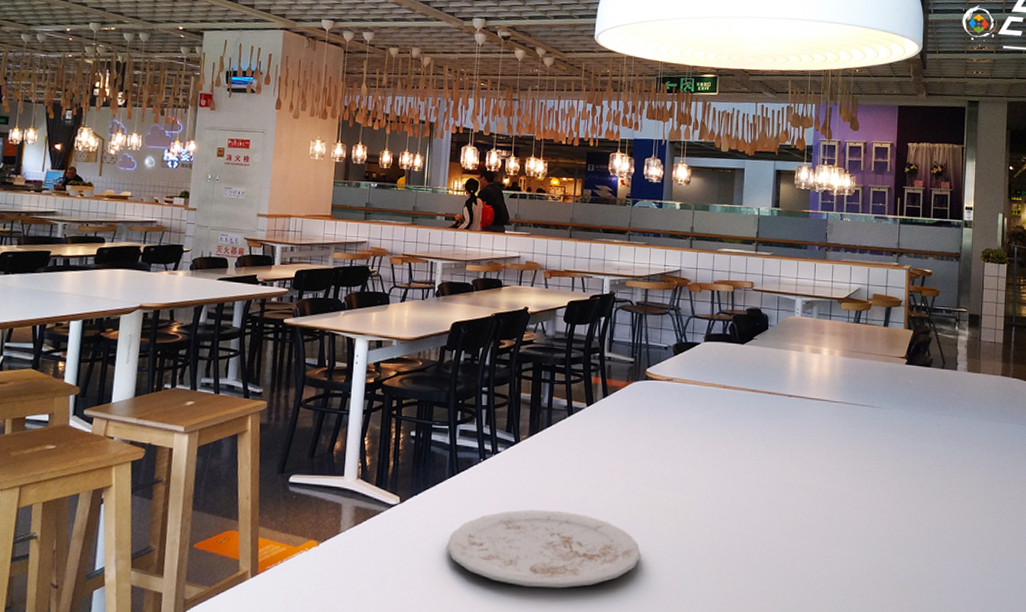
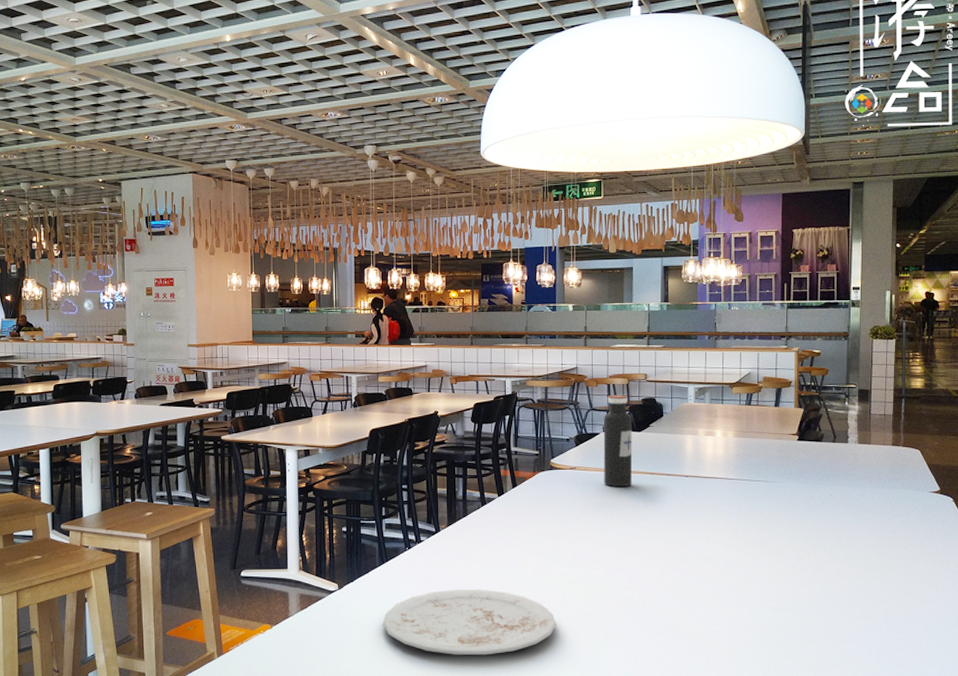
water bottle: none [702,302,735,404] -> present [603,395,633,488]

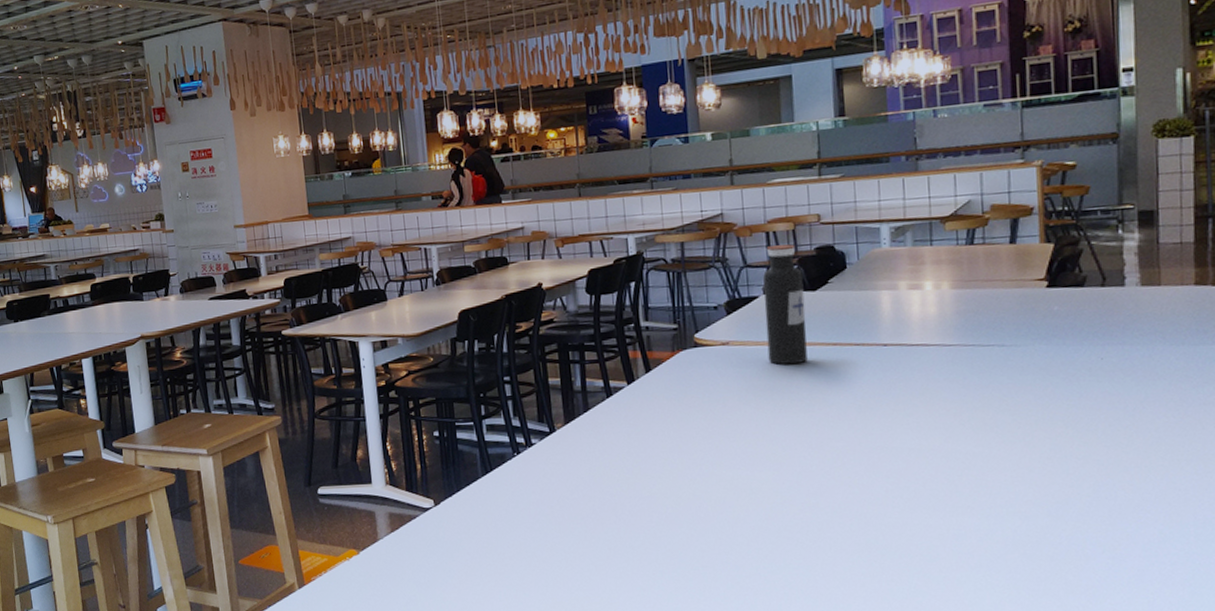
plate: present [383,589,556,656] -> none [492,500,715,582]

